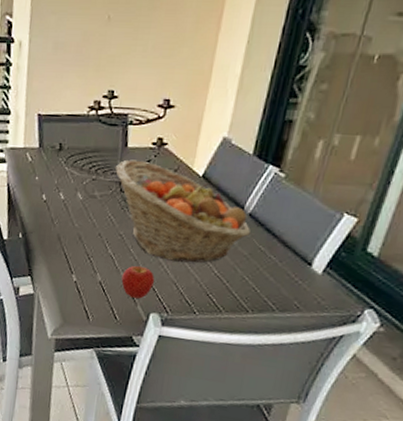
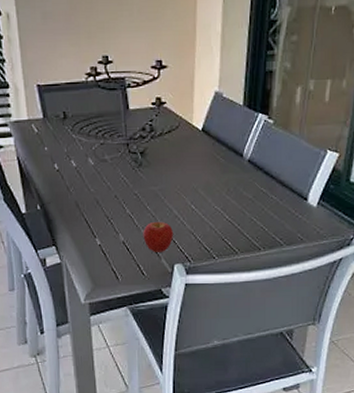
fruit basket: present [115,159,250,263] -> none [120,121,251,213]

